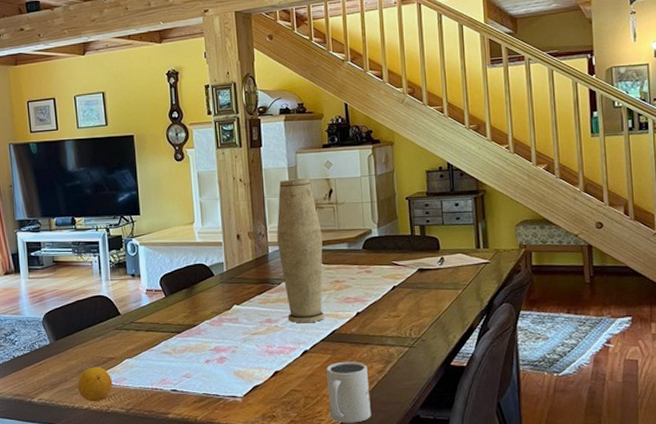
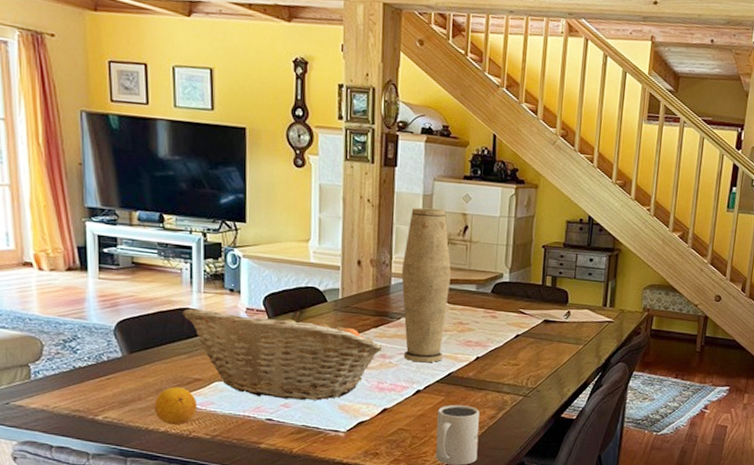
fruit basket: none [95,288,268,370] -> present [182,308,383,401]

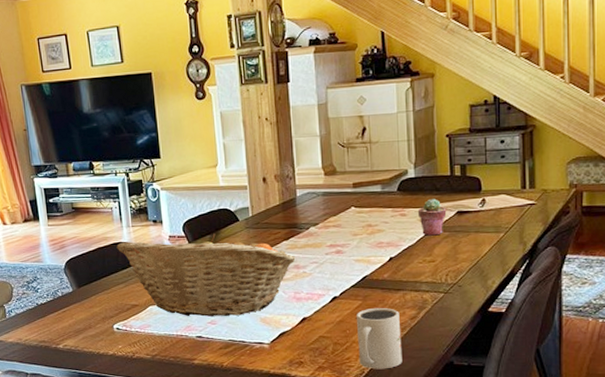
fruit: present [155,387,198,426] -> none [102,313,137,349]
vase: present [401,207,451,363] -> none [305,115,356,269]
potted succulent: none [507,304,535,341] -> present [417,198,447,236]

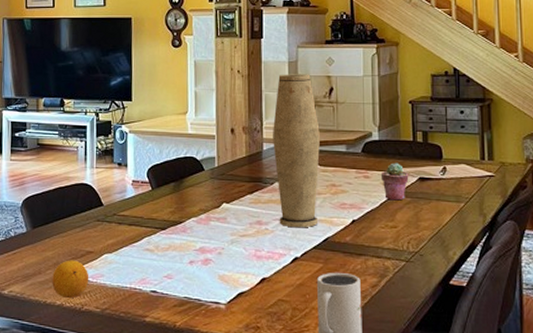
fruit: none [102,313,137,349] -> present [52,260,89,299]
fruit basket: present [116,234,296,317] -> none [78,182,259,271]
vase: none [305,115,356,269] -> present [273,74,320,228]

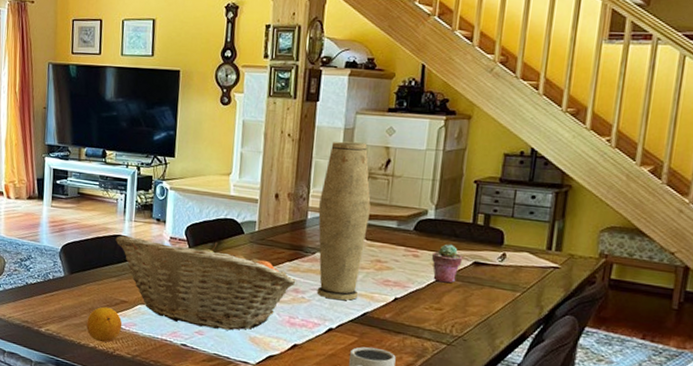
fruit basket: none [78,182,259,271] -> present [115,235,296,331]

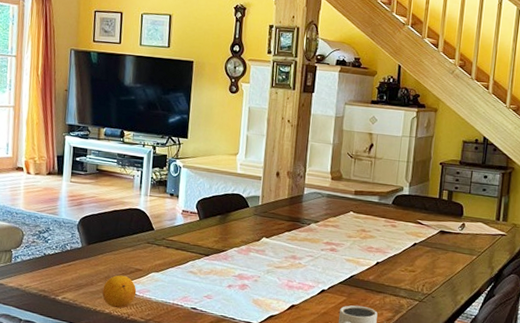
fruit basket: present [115,235,296,331] -> none [131,209,294,294]
vase: present [316,141,371,301] -> none [311,127,357,265]
potted succulent: present [431,244,463,283] -> none [406,215,431,249]

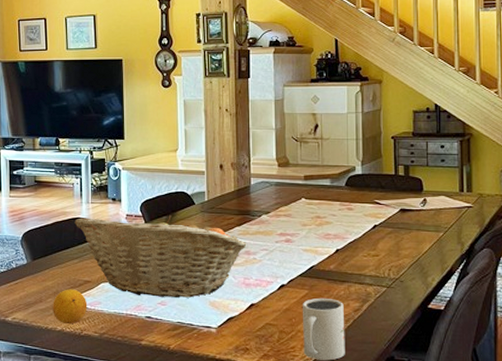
fruit basket: none [131,209,294,294] -> present [74,215,247,298]

